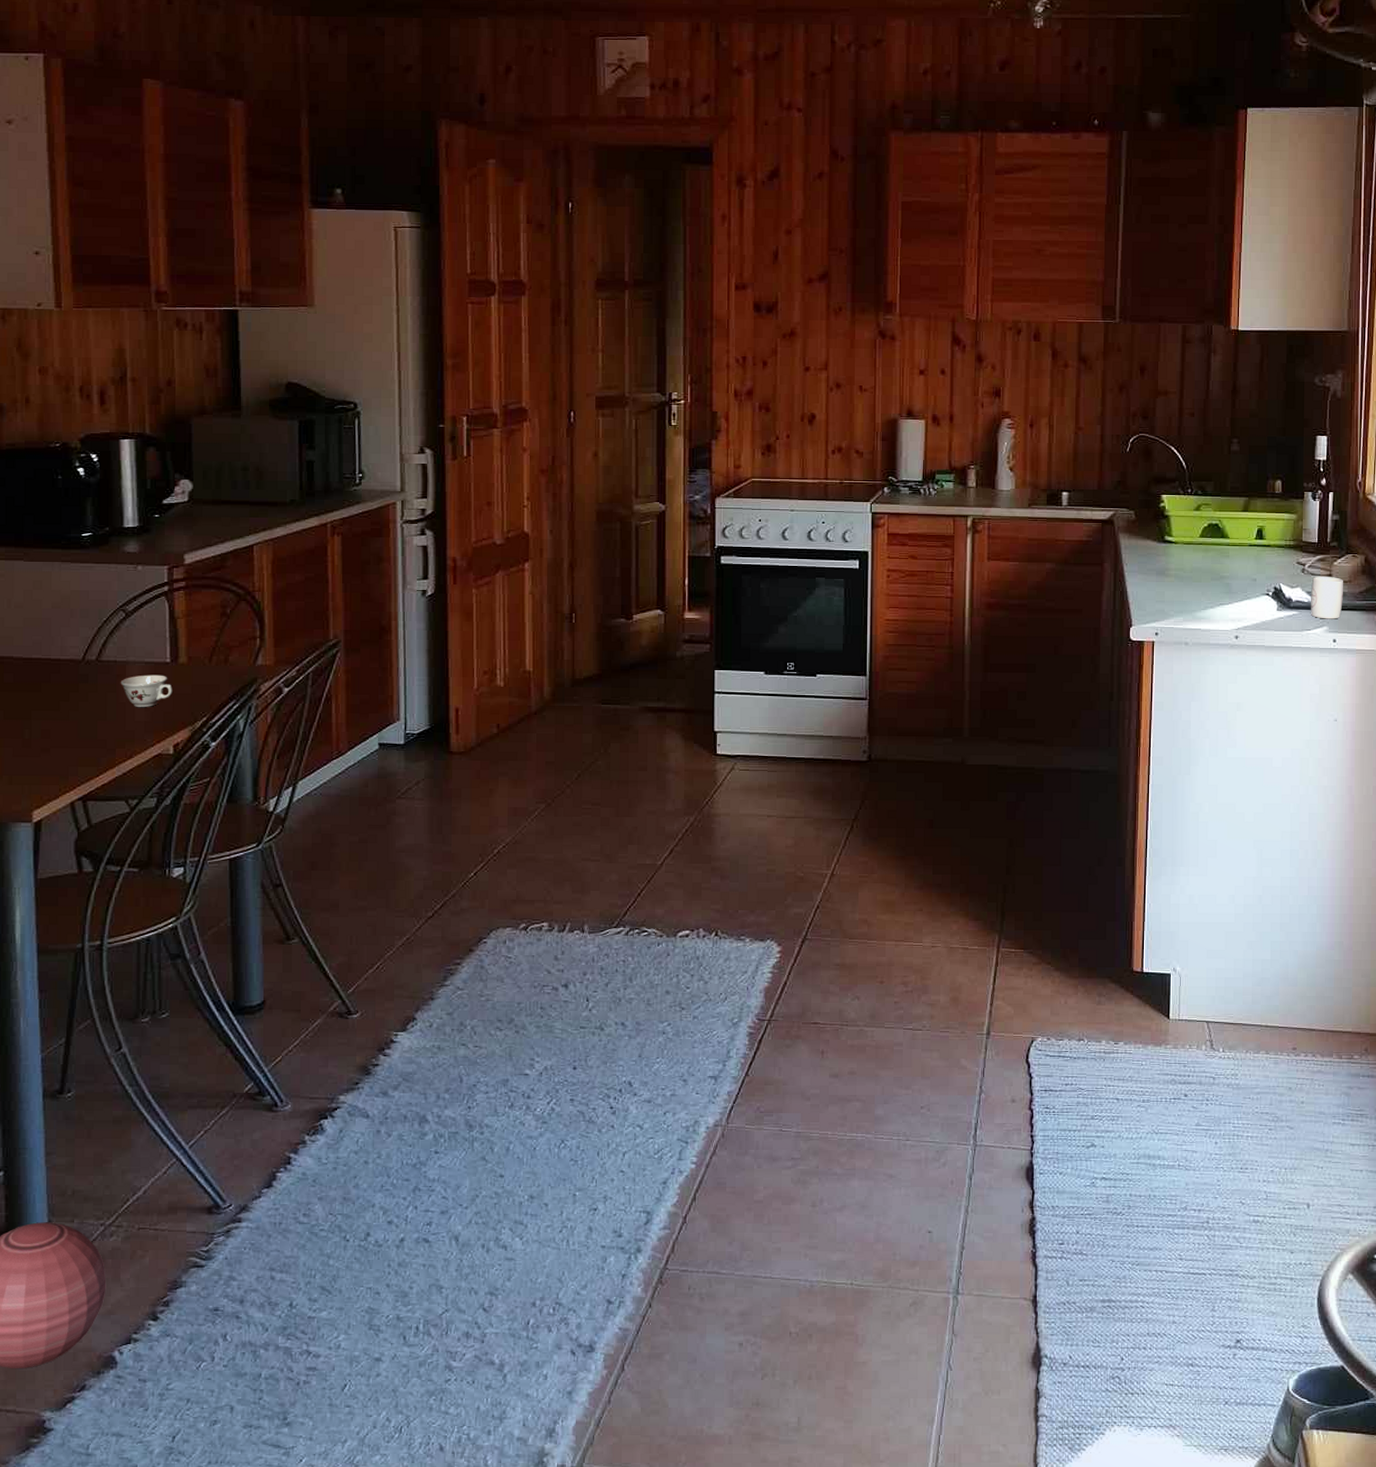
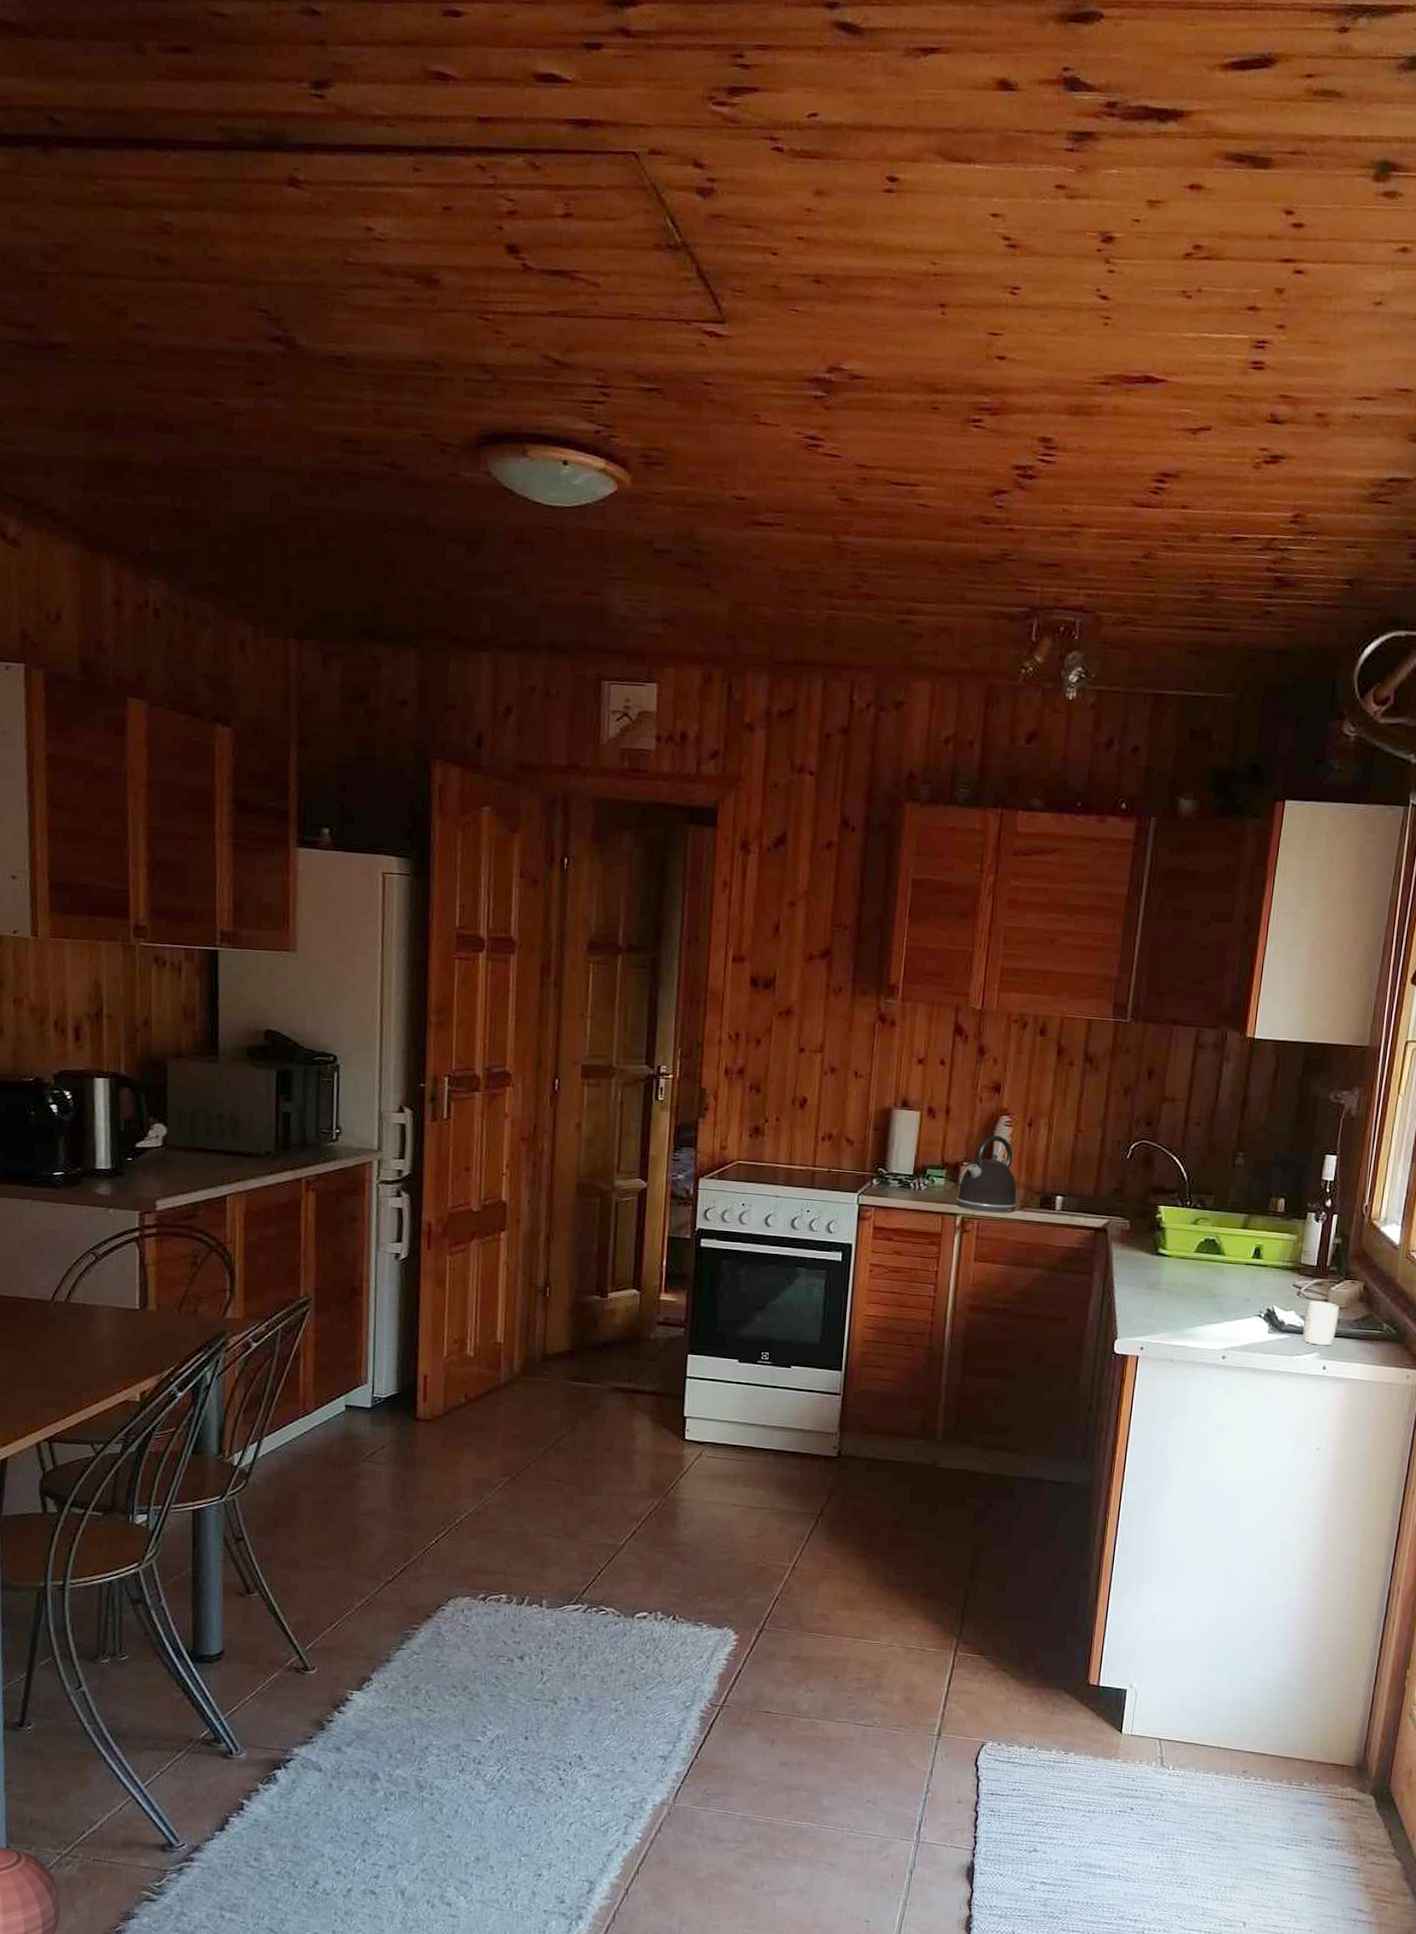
teacup: present [120,674,173,708] -> none [88,1320,141,1354]
kettle: none [965,438,1025,513] -> present [955,1135,1017,1214]

